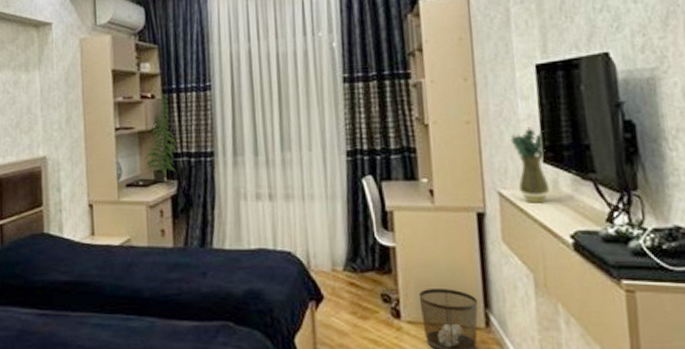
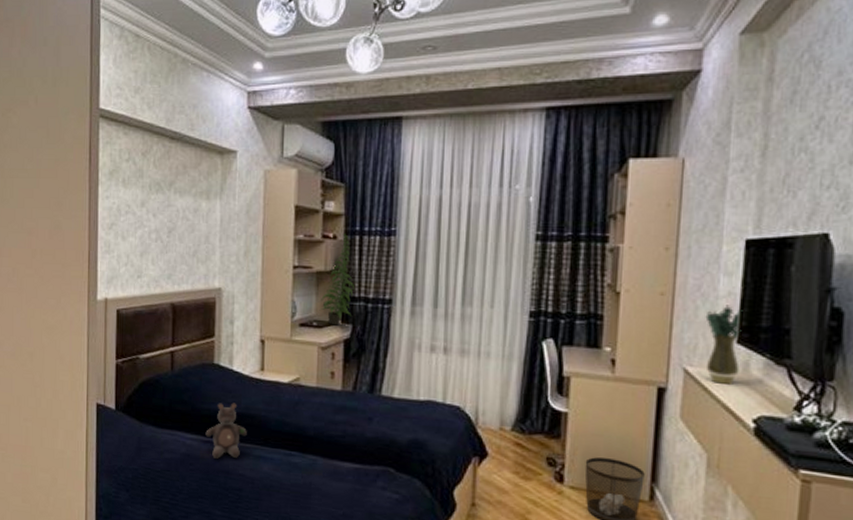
stuffed animal: none [40,271,82,331] -> present [205,403,247,459]

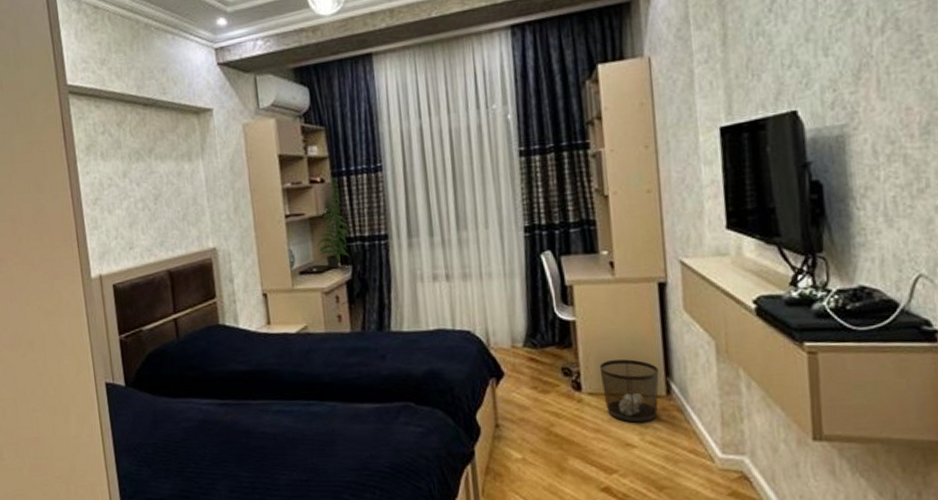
stuffed animal: present [205,403,247,459] -> none [220,361,262,420]
vase: present [705,305,743,385] -> none [693,193,733,272]

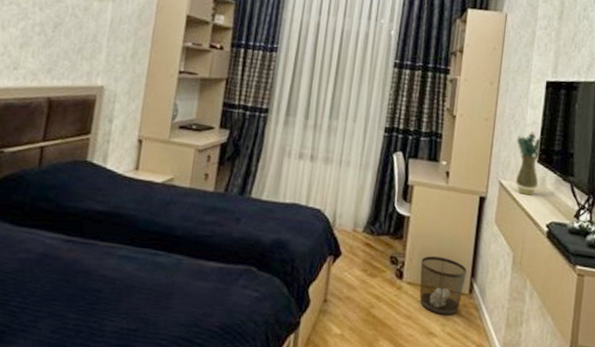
plant: present [317,176,350,269] -> none [200,46,235,130]
vase: none [693,193,733,272] -> present [516,131,543,196]

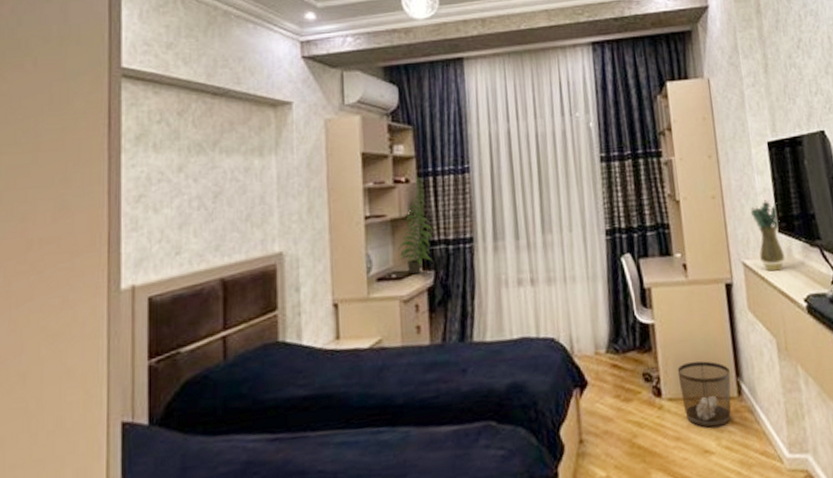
plant: none [200,46,235,130] -> present [397,176,433,275]

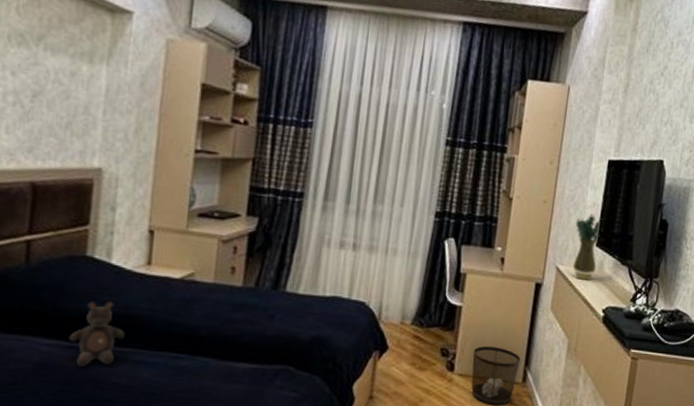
stuffed animal: none [272,384,324,459] -> present [69,301,125,366]
plant: present [397,176,433,275] -> none [222,120,264,218]

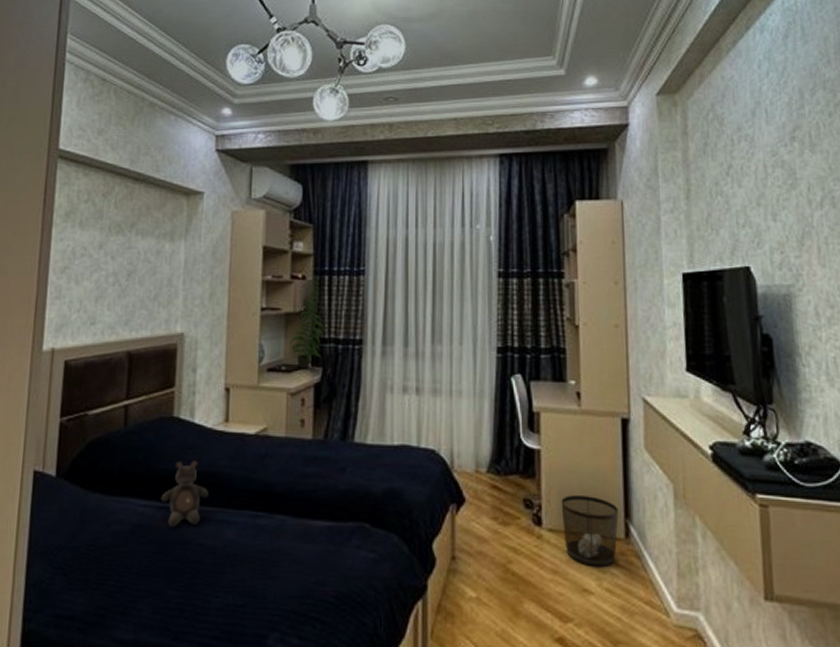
plant: none [222,120,264,218] -> present [288,274,324,369]
vase: present [573,213,602,281] -> none [656,334,692,413]

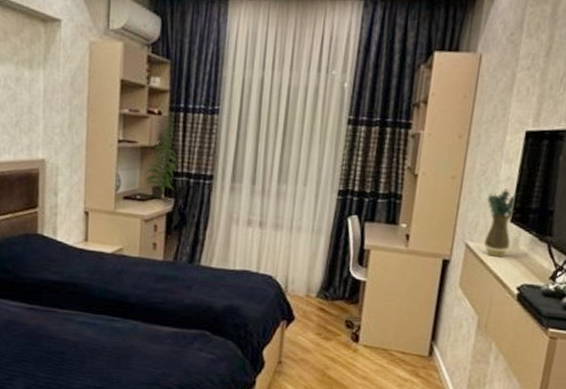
stuffed animal: present [161,460,209,527] -> none [29,272,71,325]
waste bin: present [561,495,619,566] -> none [376,320,427,377]
vase: none [656,334,692,413] -> present [484,188,518,258]

